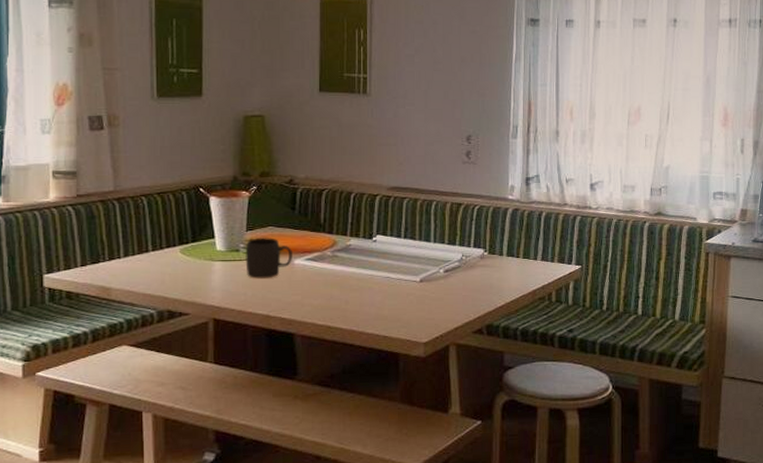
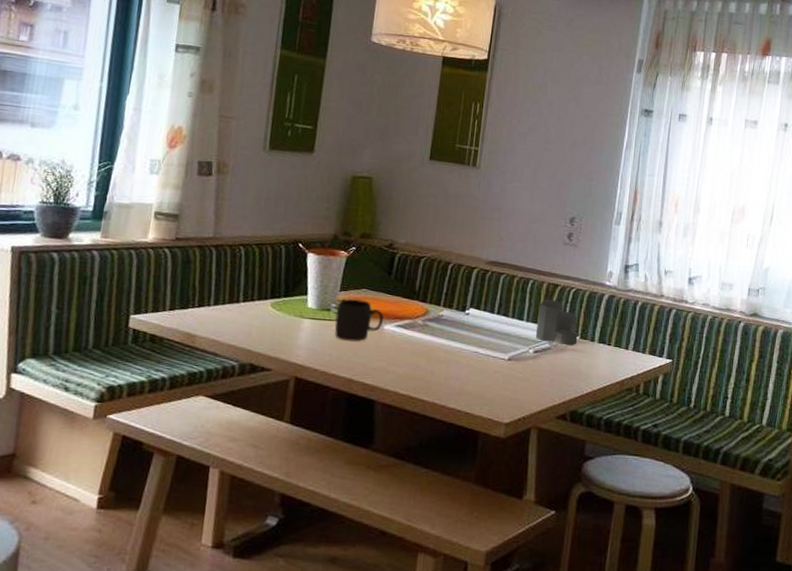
candle: none [444,215,486,262] -> present [535,296,578,346]

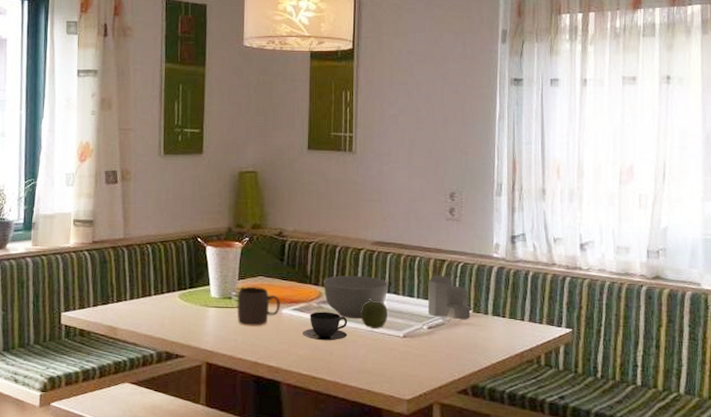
teacup: none [404,329,453,361] -> present [303,311,348,341]
bowl: none [431,293,499,340] -> present [323,275,389,320]
fruit: none [467,319,496,350] -> present [361,299,389,328]

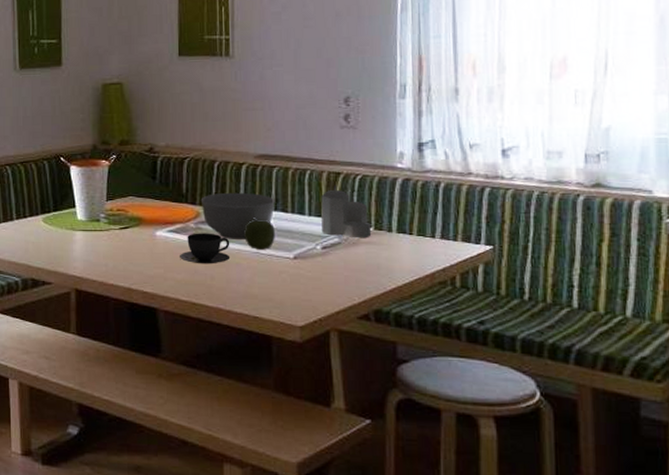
mug: present [237,286,280,326] -> none [106,208,154,250]

